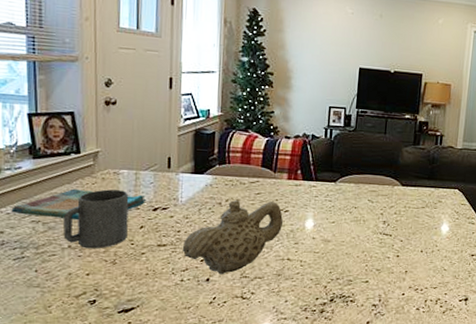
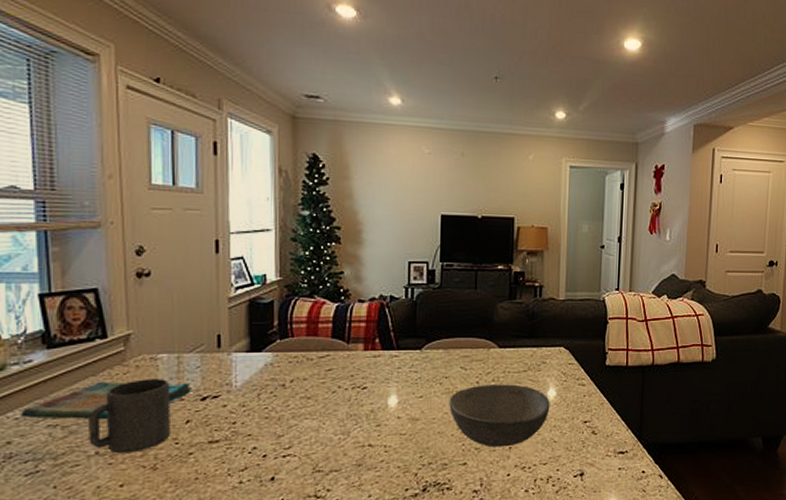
teapot: present [182,199,284,275] -> none [239,378,362,471]
bowl: none [356,216,443,271] -> present [449,384,550,448]

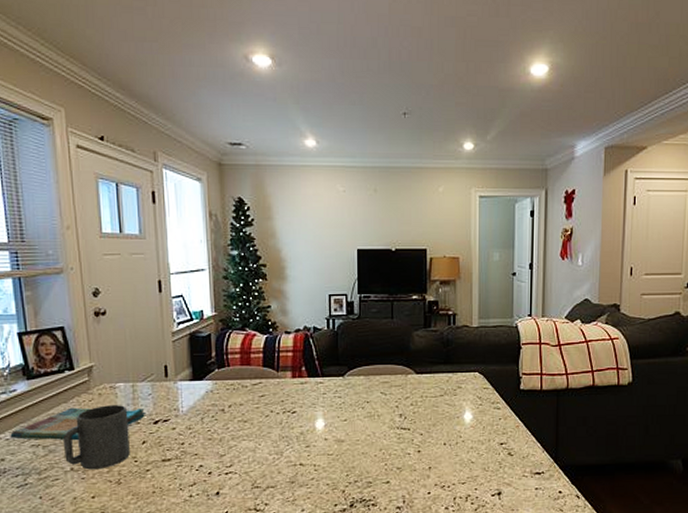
bowl: present [449,384,550,448] -> none [371,408,467,467]

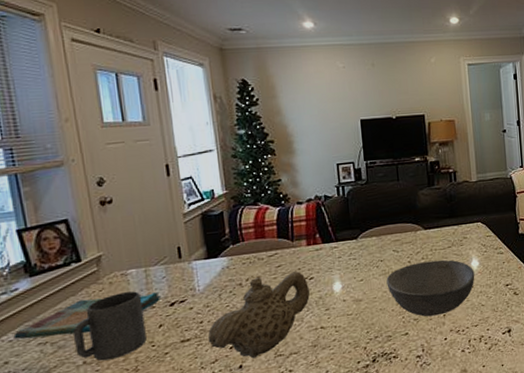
teapot: none [187,403,292,487] -> present [207,271,311,359]
bowl: none [371,408,467,467] -> present [386,259,475,317]

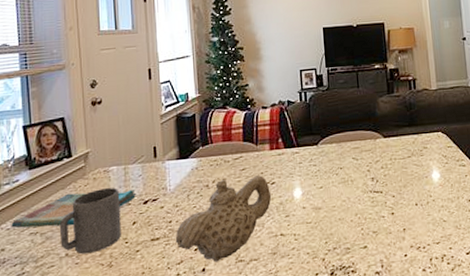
bowl: present [386,259,475,317] -> none [345,170,436,230]

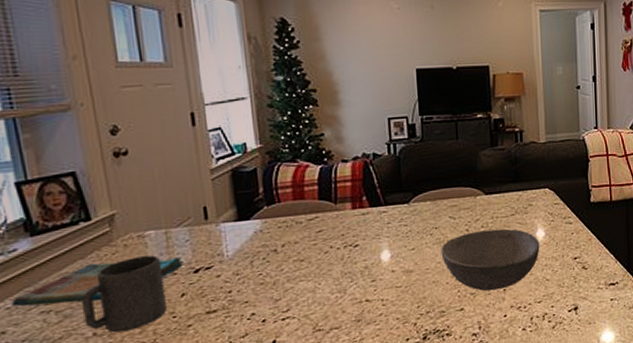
teapot: present [175,175,272,262] -> none [237,237,355,333]
bowl: none [345,170,436,230] -> present [441,228,540,292]

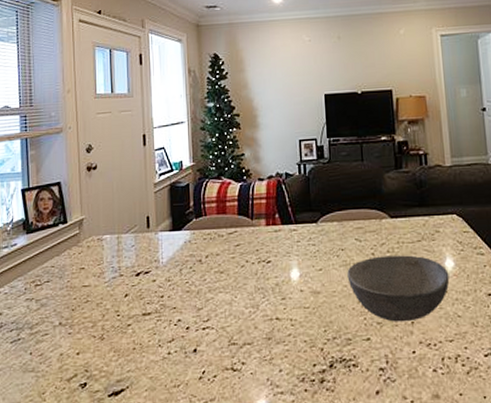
dish towel: present [11,257,184,307] -> none [8,260,129,294]
mug: present [82,255,167,333] -> none [55,257,113,325]

